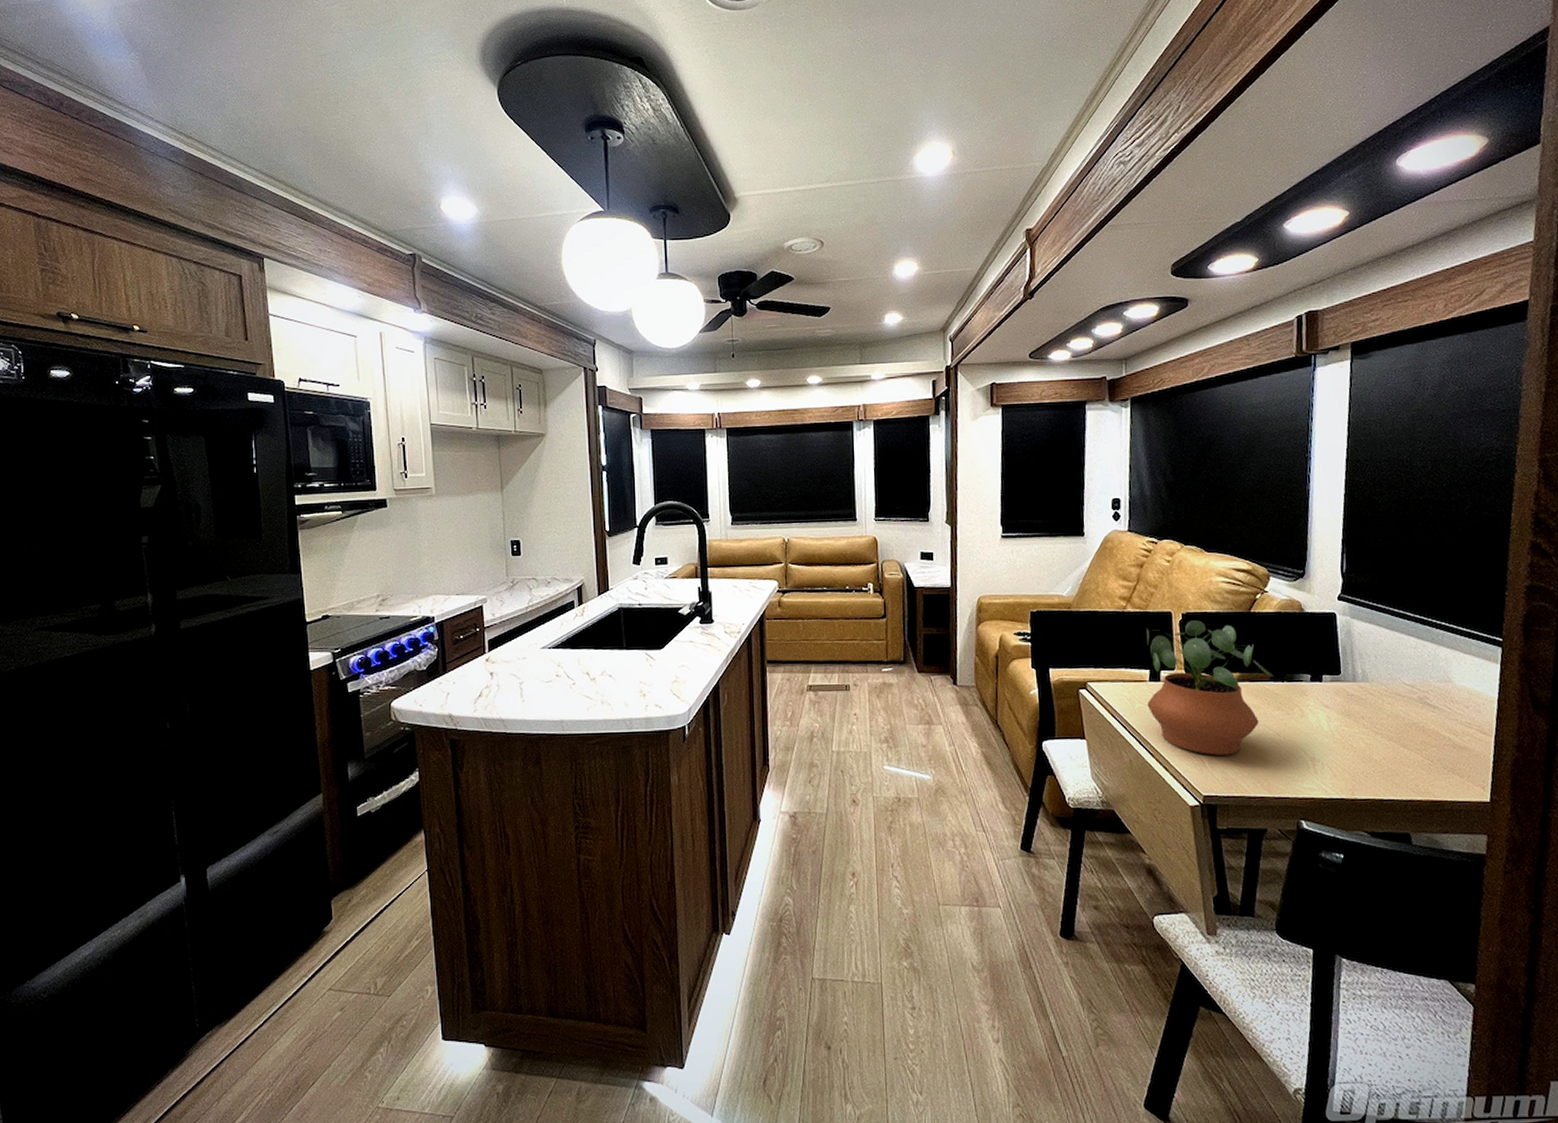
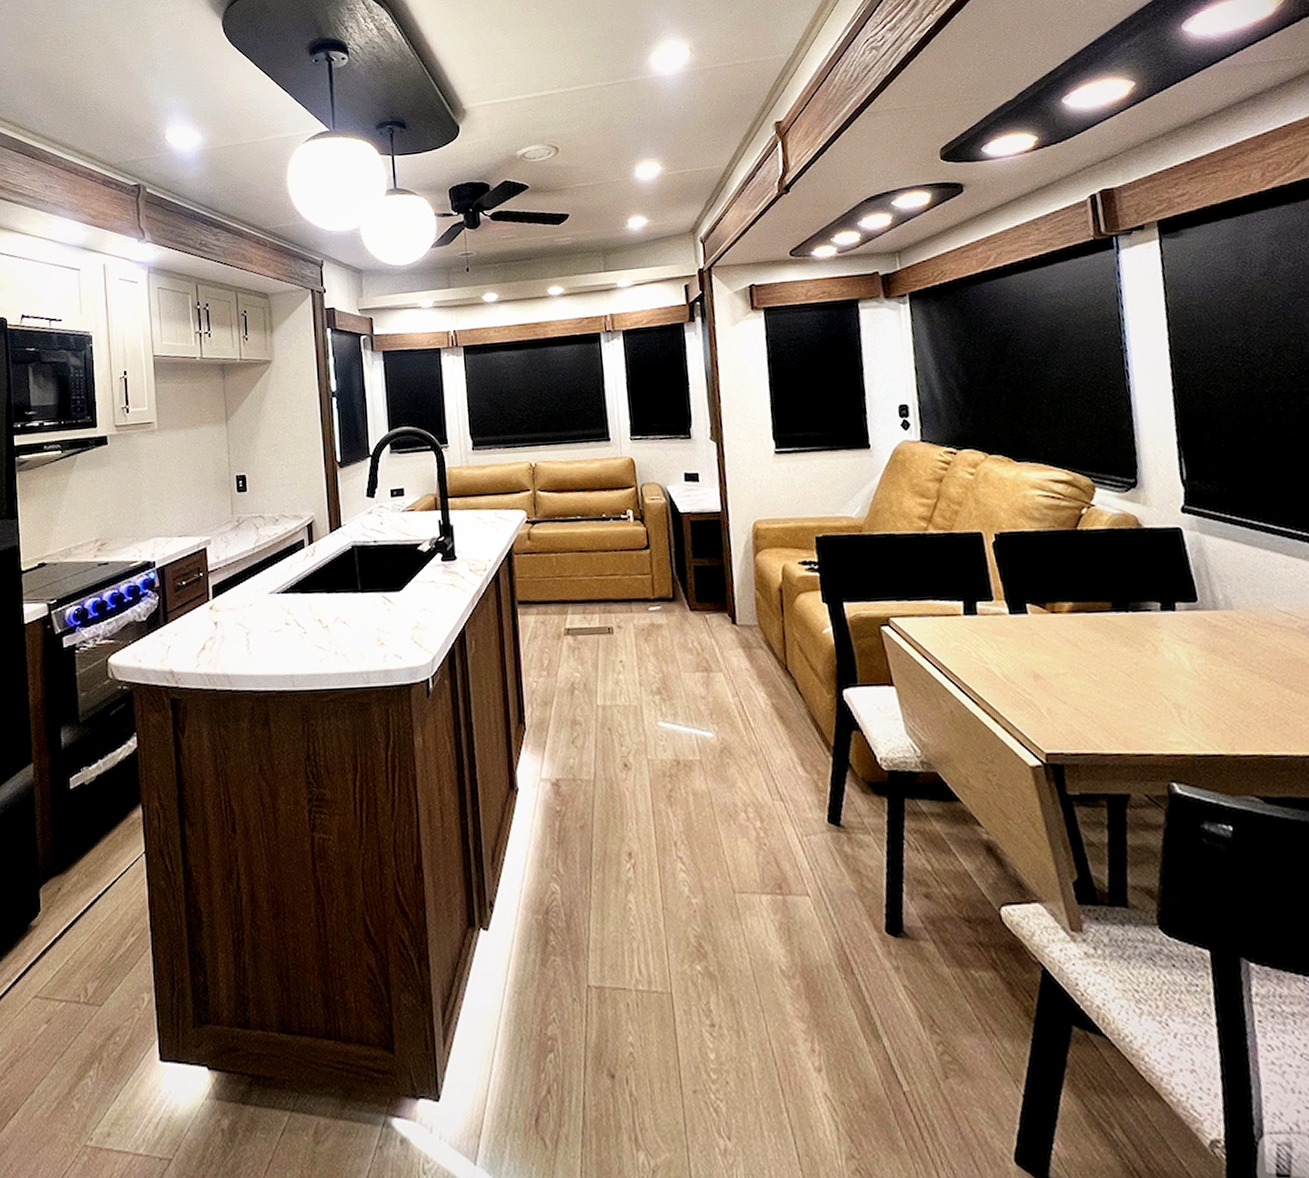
potted plant: present [1146,620,1274,755] -> none [954,541,1115,703]

